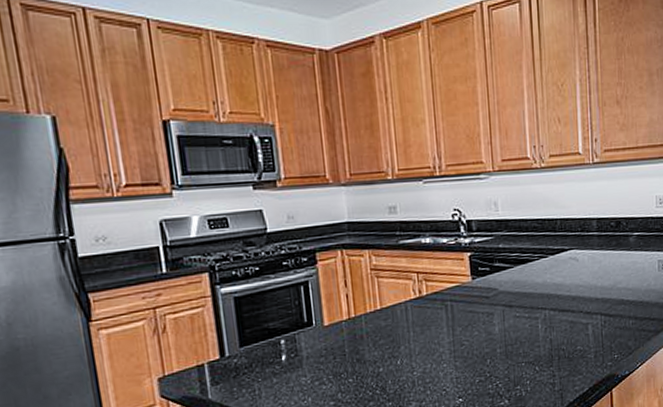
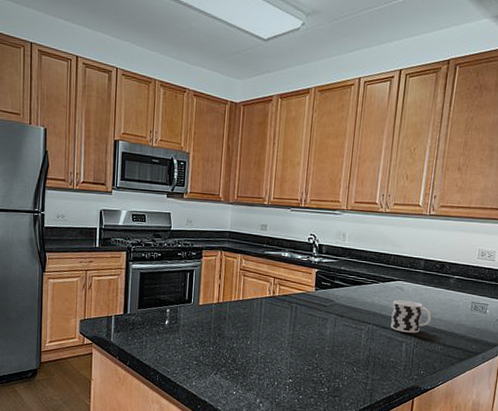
cup: none [569,272,615,312] -> present [390,300,431,333]

